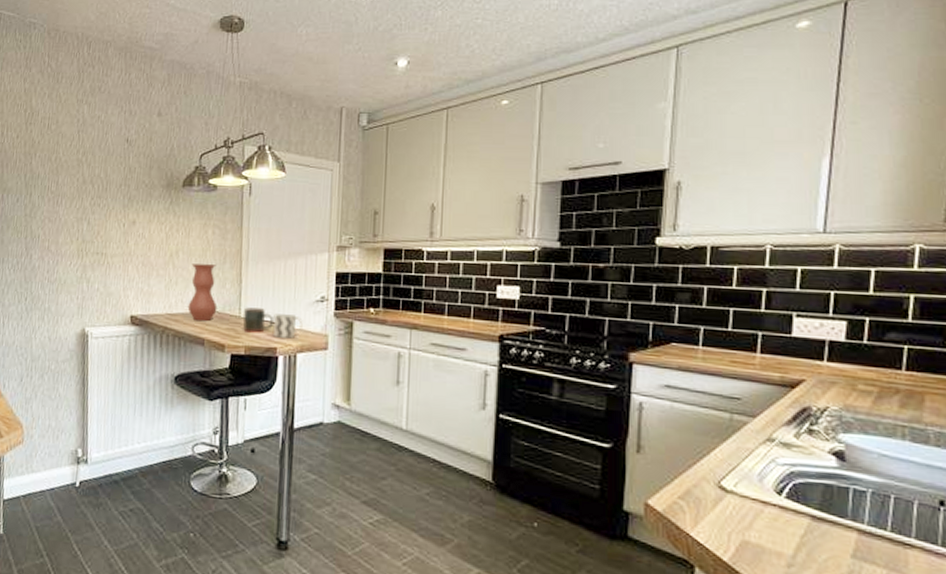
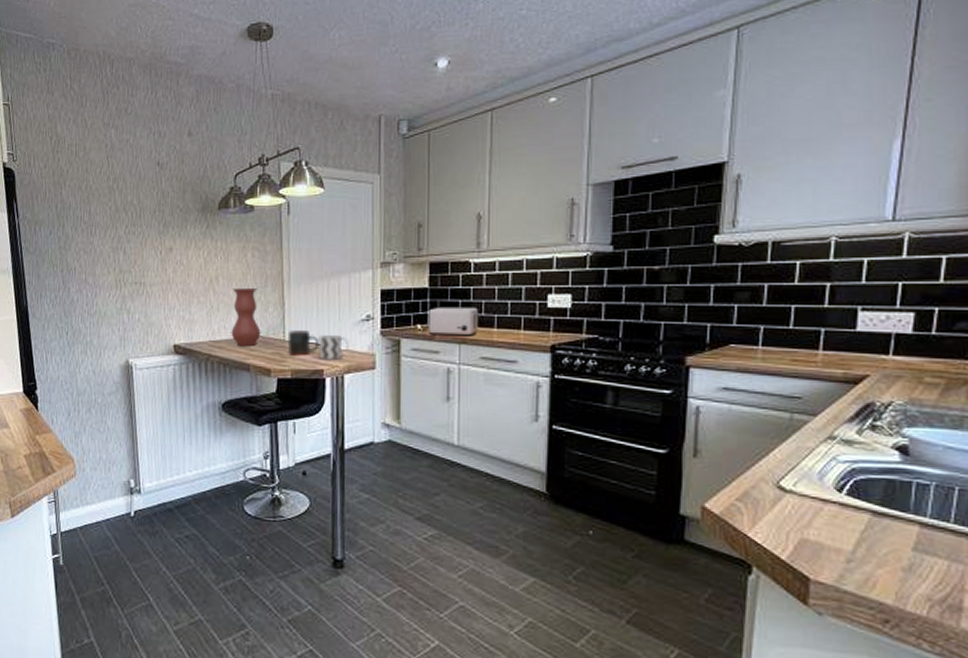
toaster: none [381,292,430,324] -> present [429,306,479,338]

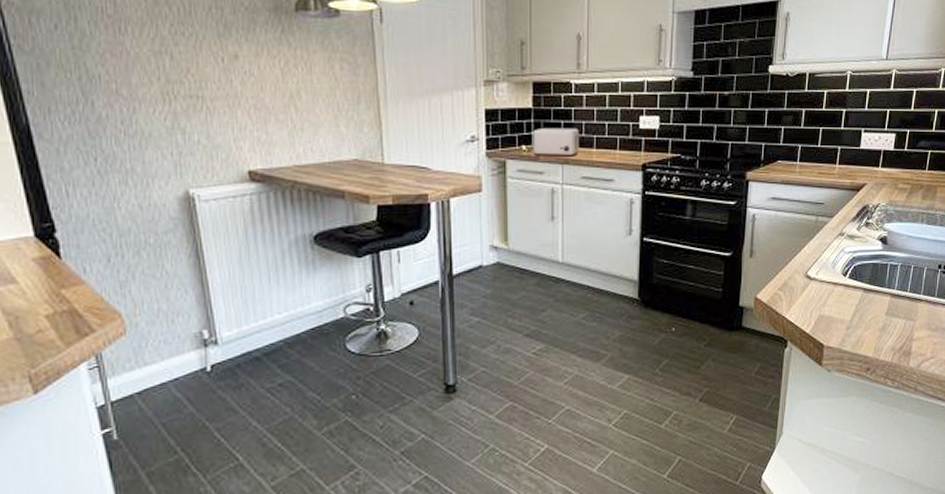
vase: present [231,288,261,347] -> none [318,105,356,172]
mug: present [287,330,319,356] -> none [386,152,421,180]
cup: present [318,334,349,360] -> none [421,156,454,183]

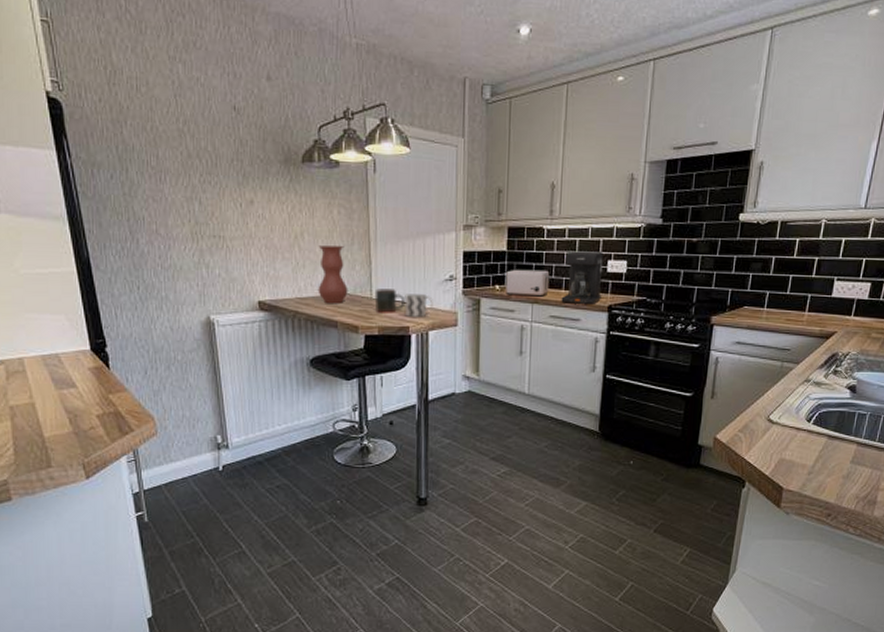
vase: none [318,105,356,172] -> present [318,245,348,305]
mug: none [386,152,421,180] -> present [374,288,405,313]
cup: none [421,156,454,183] -> present [404,292,433,317]
coffee maker: none [593,107,635,163] -> present [561,251,604,304]

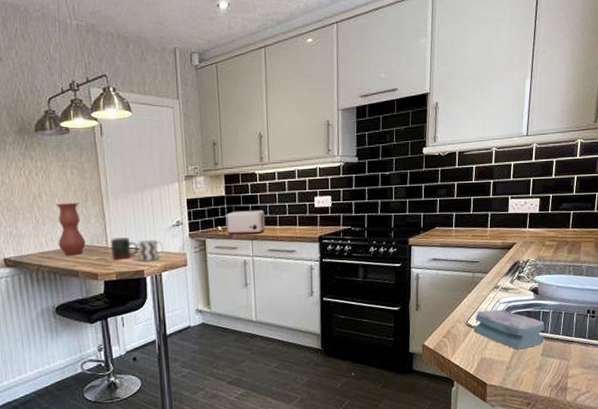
coffee maker: present [561,251,604,304] -> none [277,190,312,238]
sponge: none [775,405,859,453] -> present [474,309,545,350]

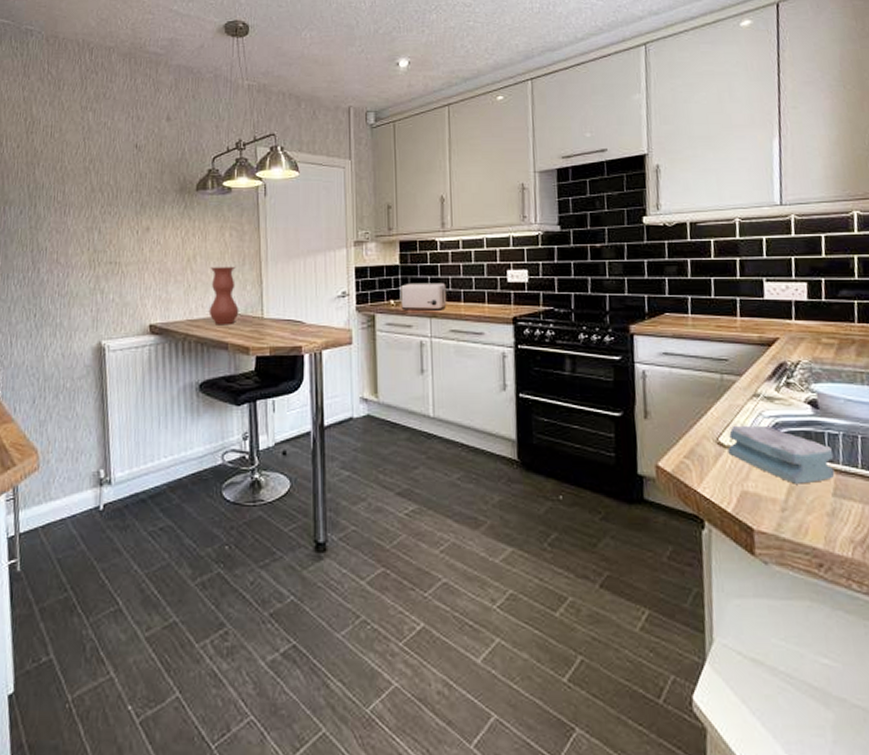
mug: present [110,237,138,260] -> none [265,308,296,333]
cup: present [137,239,164,261] -> none [296,311,326,336]

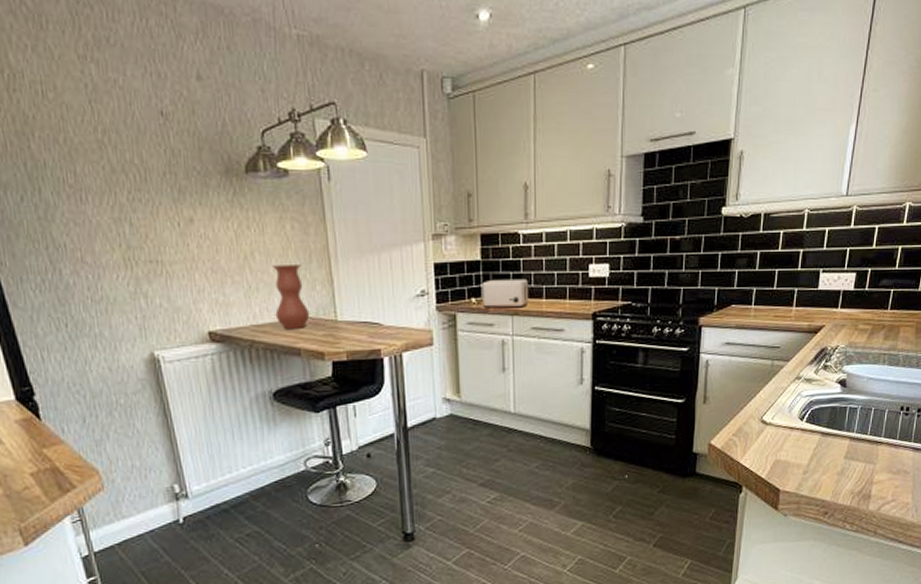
sponge: present [727,425,835,484] -> none [769,403,851,451]

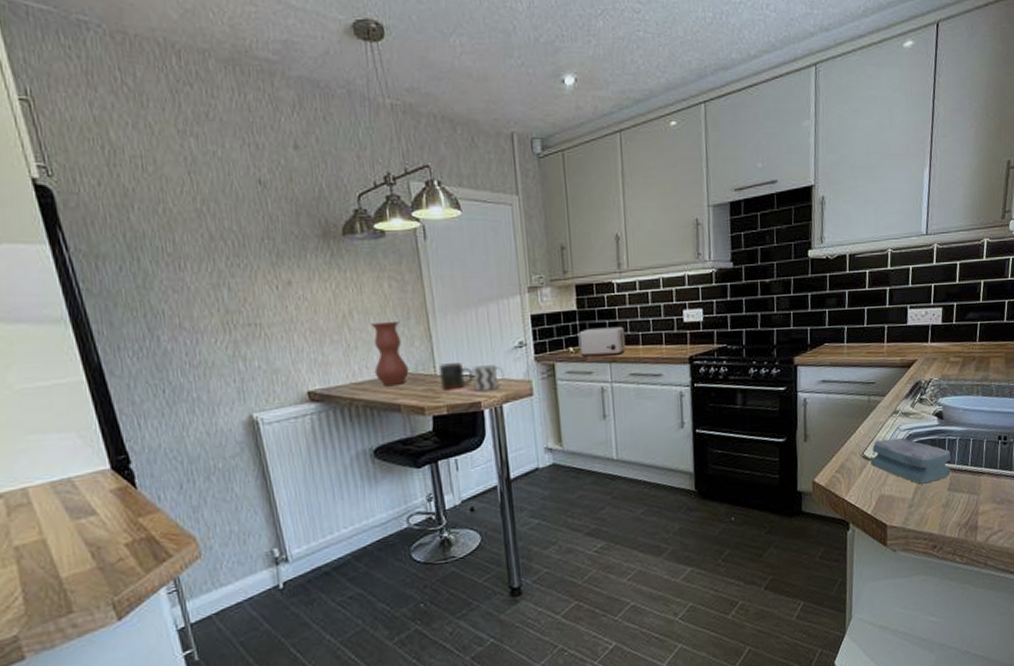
mug: none [339,309,374,336] -> present [438,362,473,391]
cup: none [373,312,405,339] -> present [472,365,505,391]
sponge: none [769,403,851,451] -> present [871,437,952,484]

